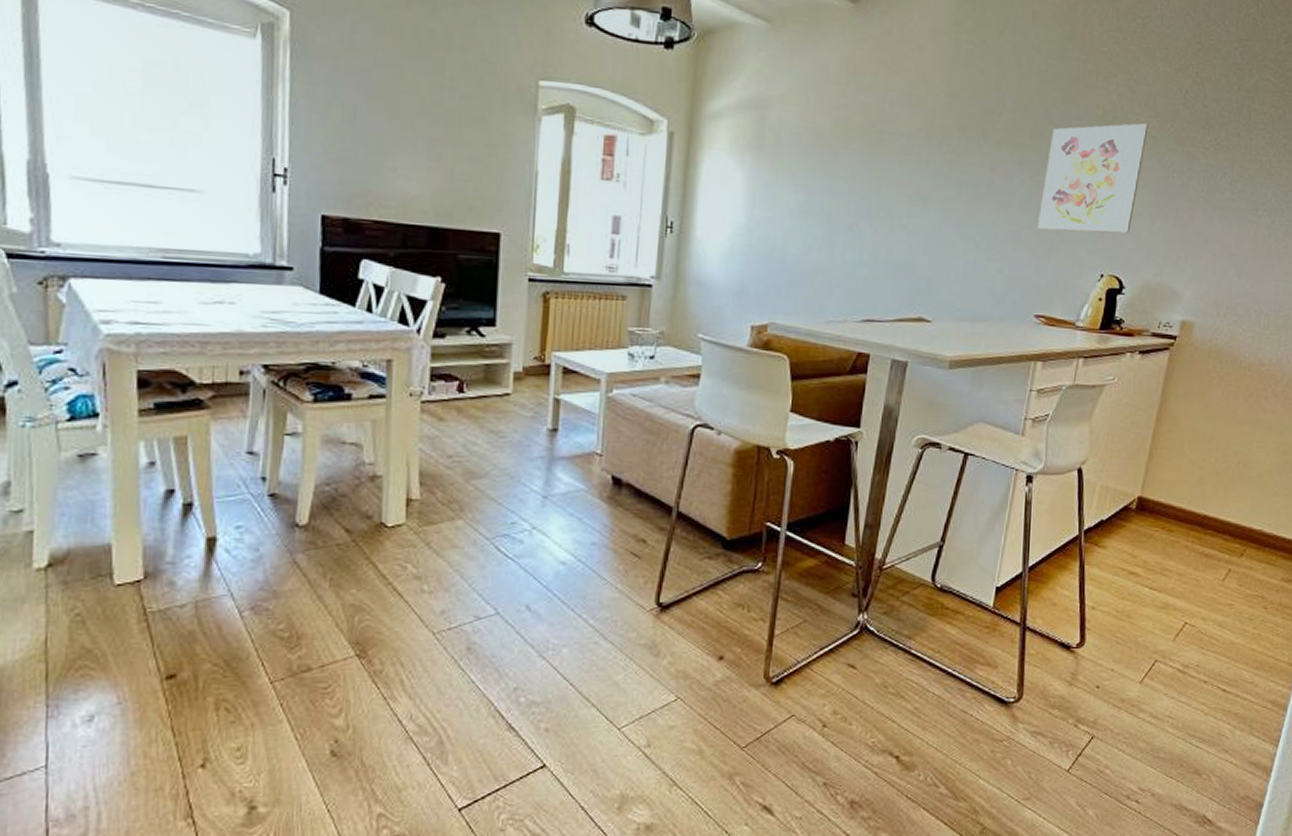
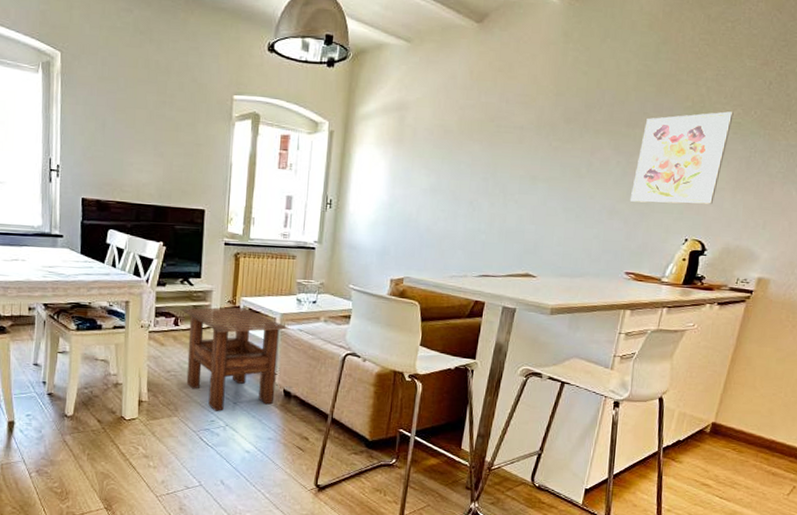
side table: none [466,365,619,509] -> present [180,307,290,411]

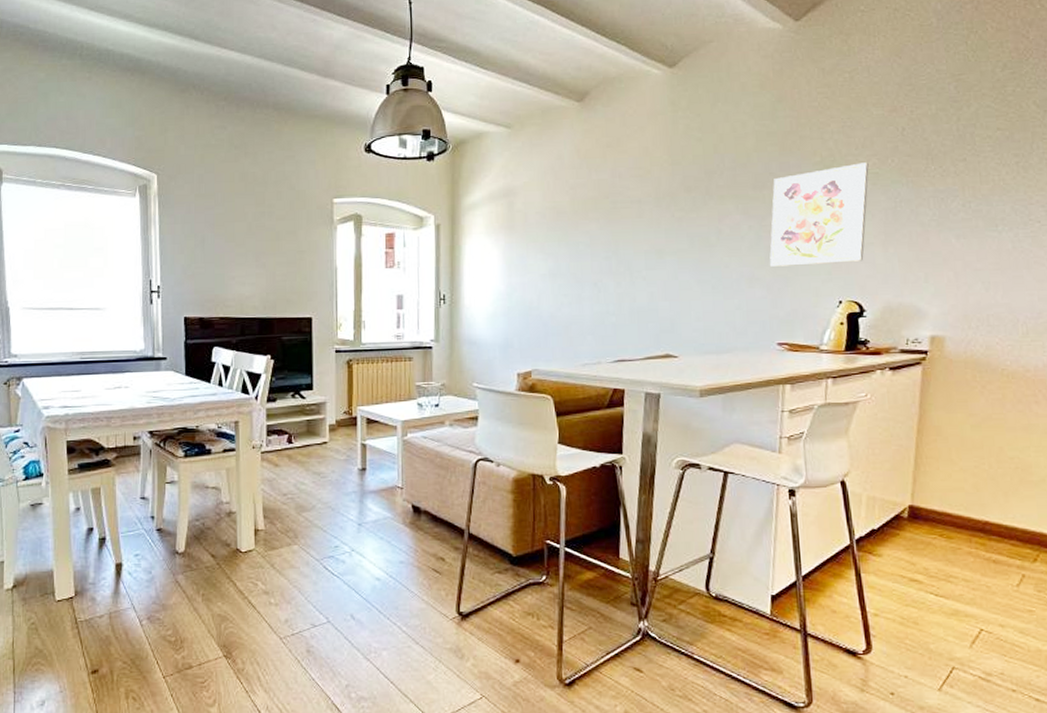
side table: present [180,307,290,411] -> none [293,417,413,535]

